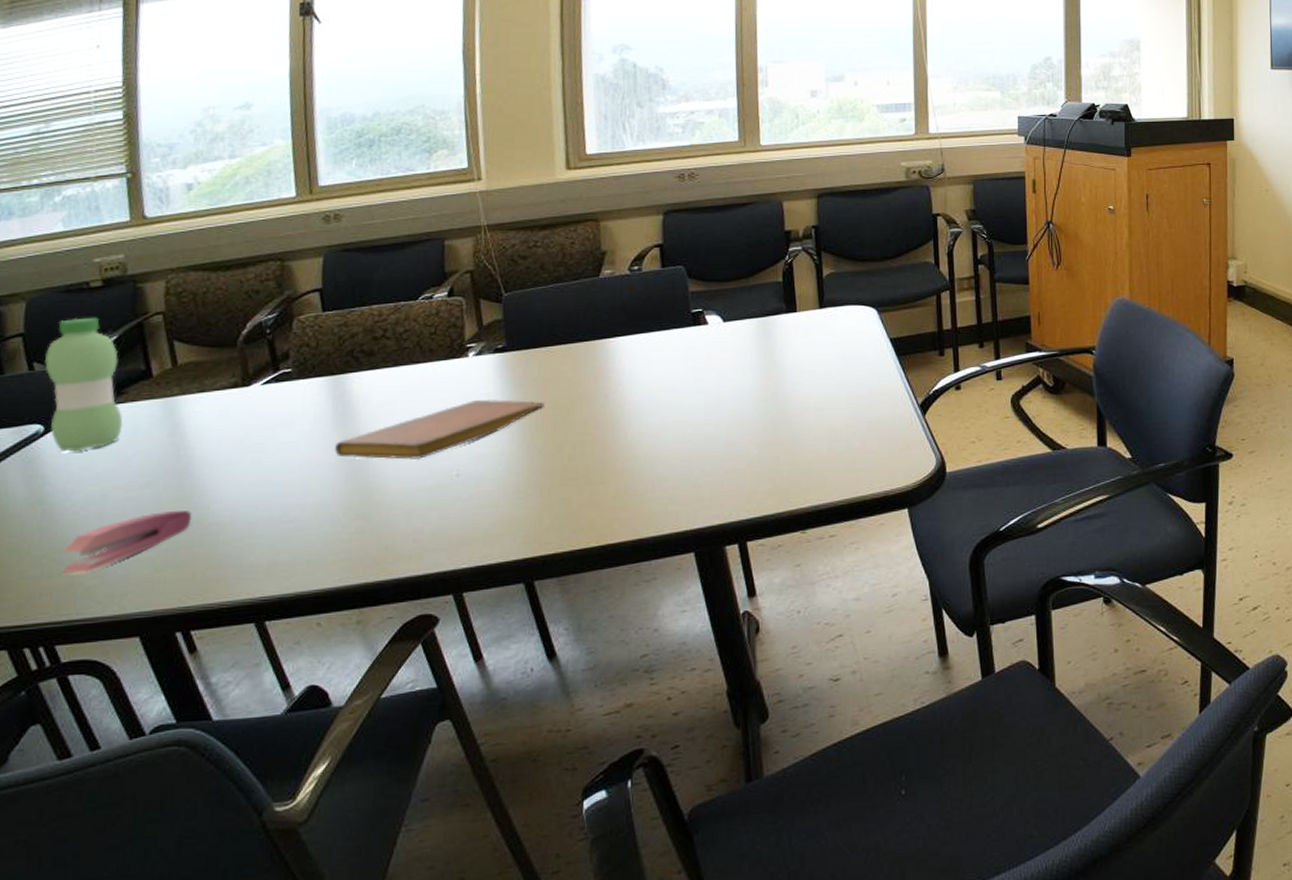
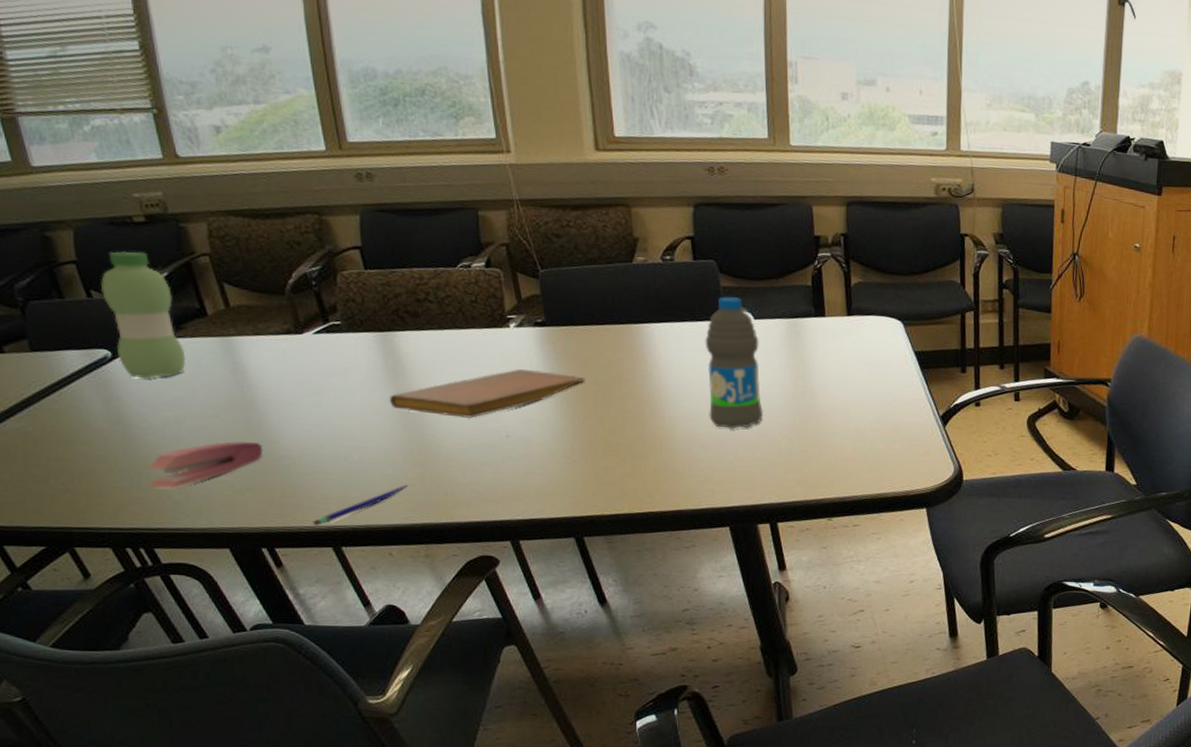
pen: none [236,541,345,599] -> present [313,484,408,526]
water bottle: none [671,301,733,442] -> present [705,297,764,429]

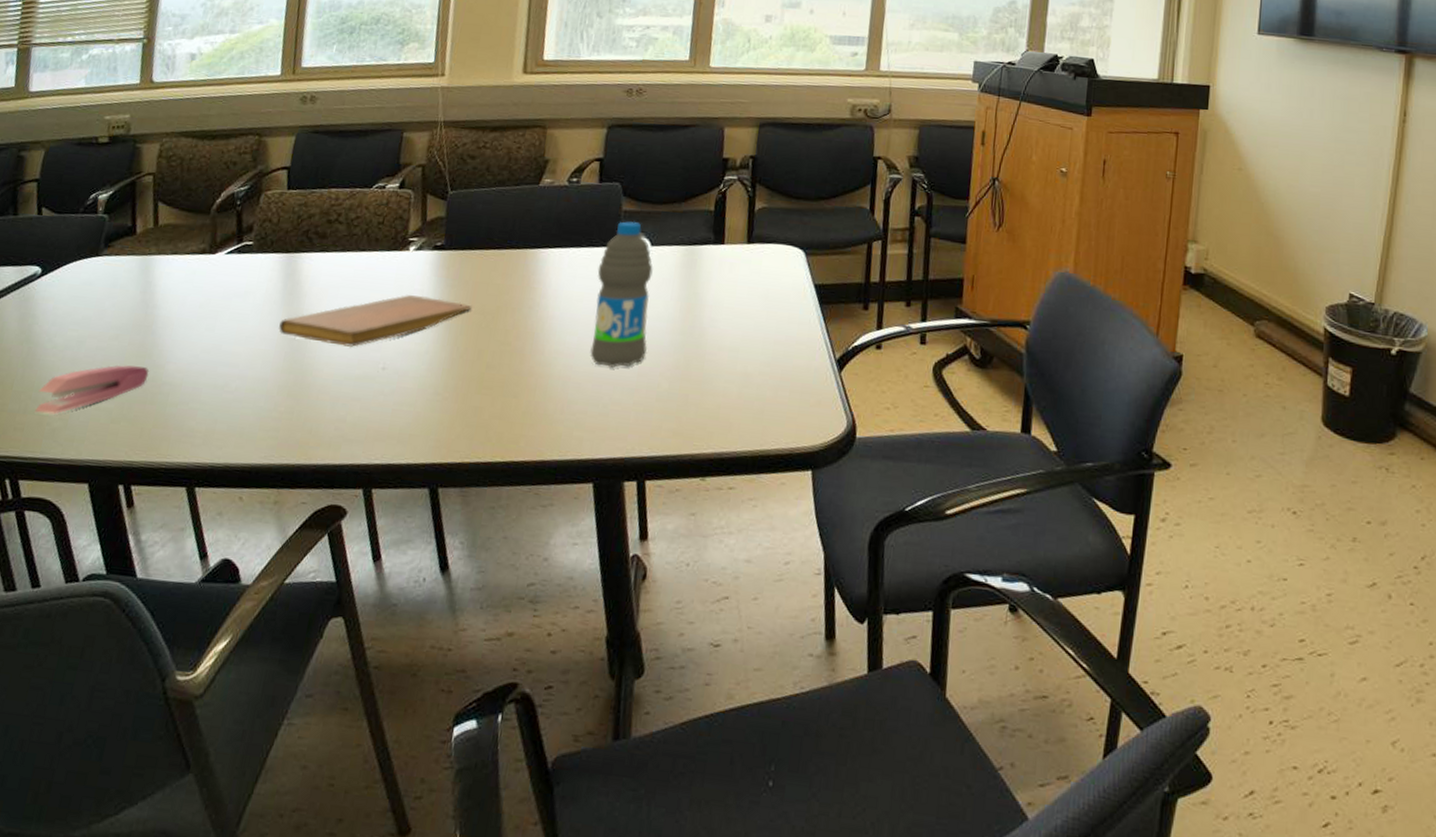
water bottle: present [101,250,186,379] -> none [46,170,111,297]
pen: present [313,484,408,526] -> none [174,419,275,462]

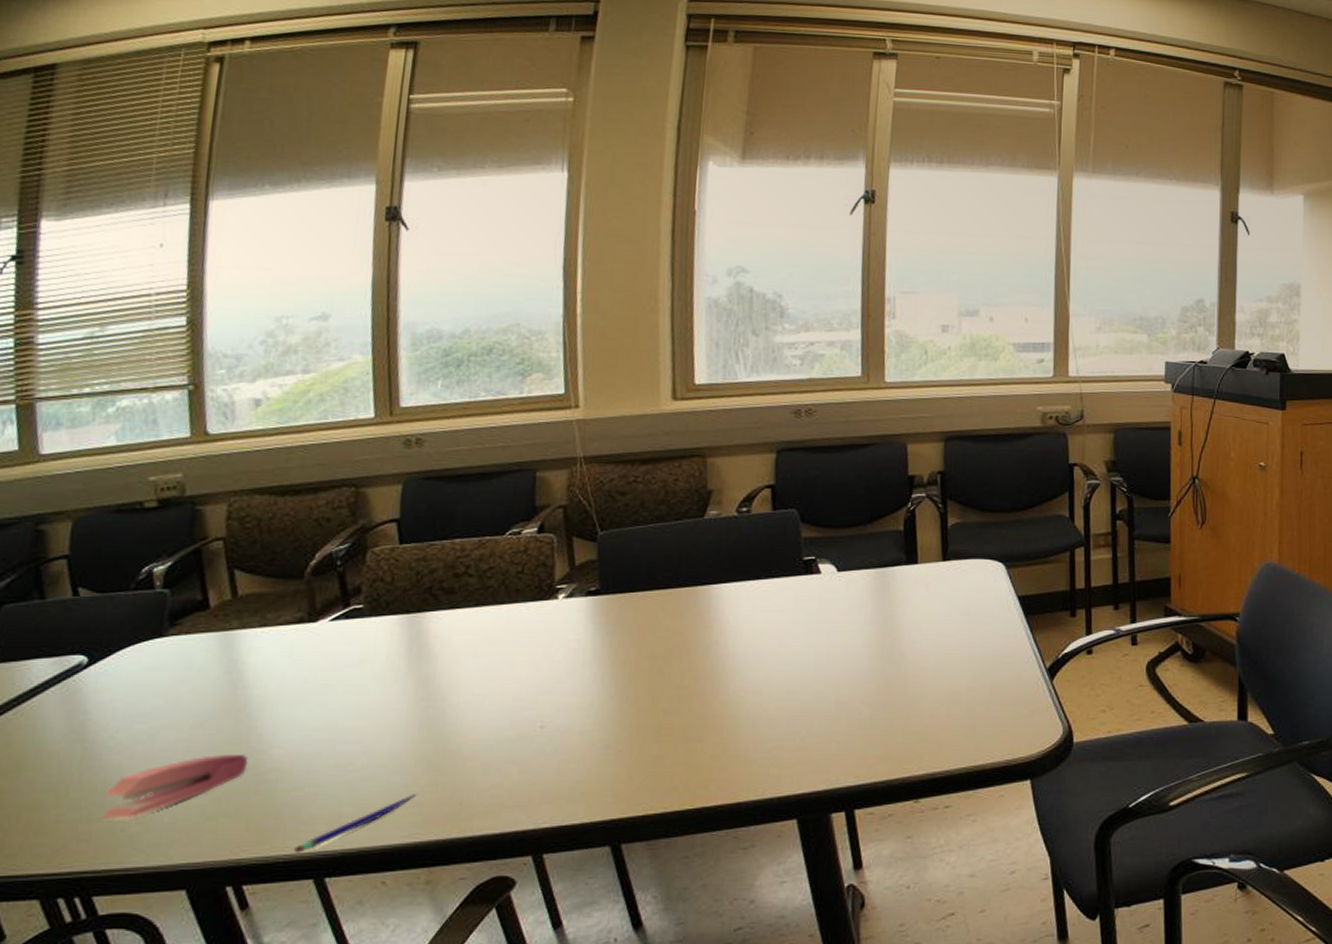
pen: none [174,419,275,462] -> present [294,794,416,853]
notebook: present [279,295,472,348] -> none [408,645,640,709]
water bottle: present [589,221,653,368] -> none [780,549,844,700]

